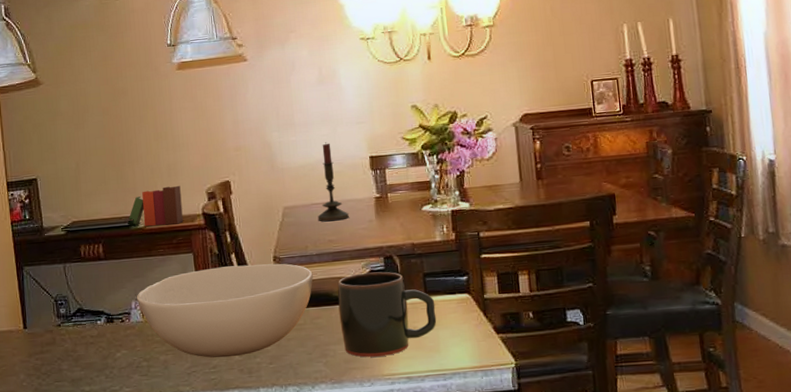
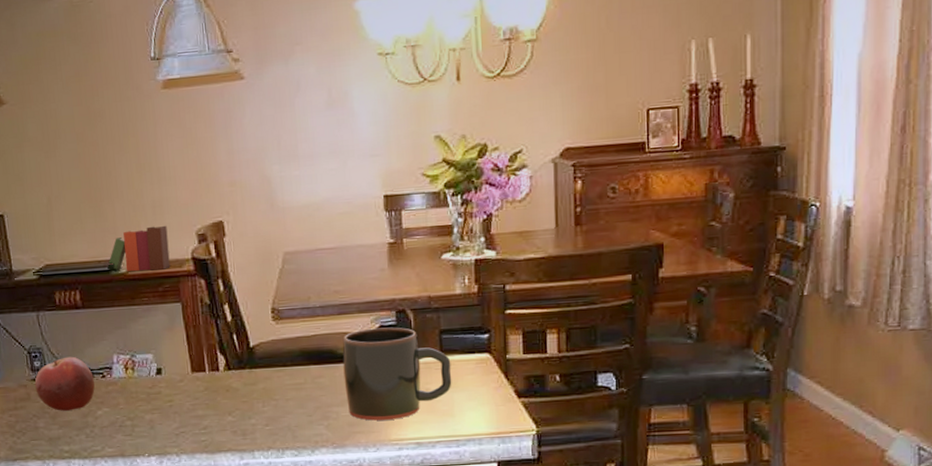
fruit: none [60,303,115,354] -> present [34,356,95,411]
bowl: present [136,263,313,358] -> none [118,315,316,418]
candle: present [317,142,349,222] -> none [322,177,358,270]

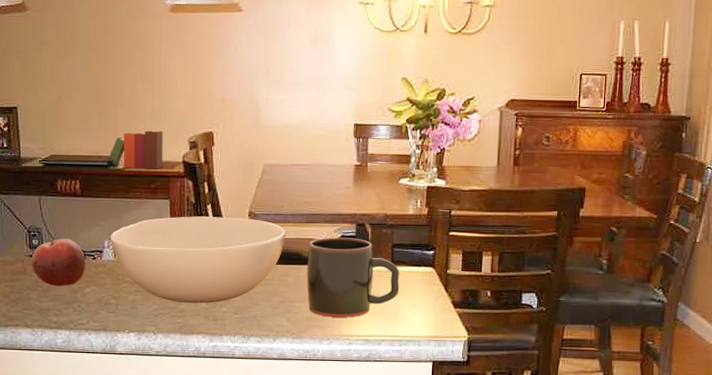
bowl: none [118,315,316,418] -> present [110,216,286,304]

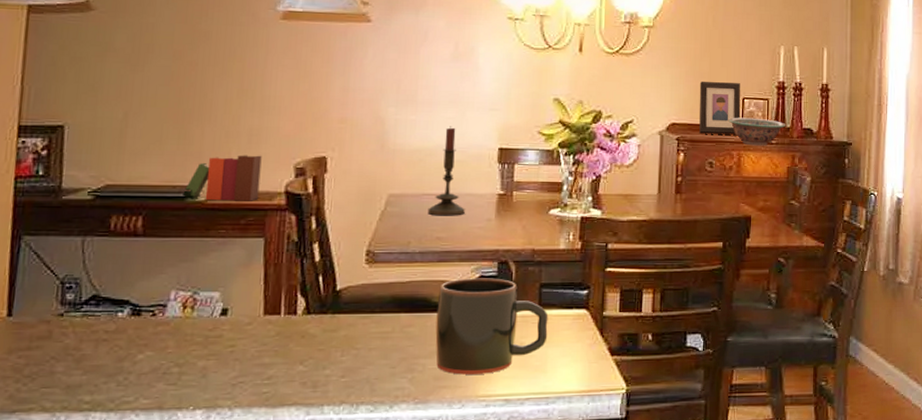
fruit: present [31,238,85,286] -> none [61,290,141,353]
bowl: present [110,216,286,304] -> none [178,257,412,367]
candle: none [296,104,327,184] -> present [427,126,465,216]
picture frame: none [537,59,579,110] -> present [699,82,741,135]
decorative bowl: none [565,93,624,121] -> present [728,117,786,146]

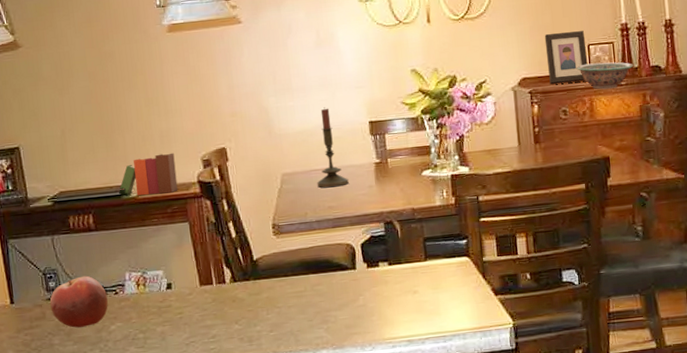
fruit: none [61,290,141,353] -> present [49,275,108,328]
mug: present [435,278,548,375] -> none [338,237,437,322]

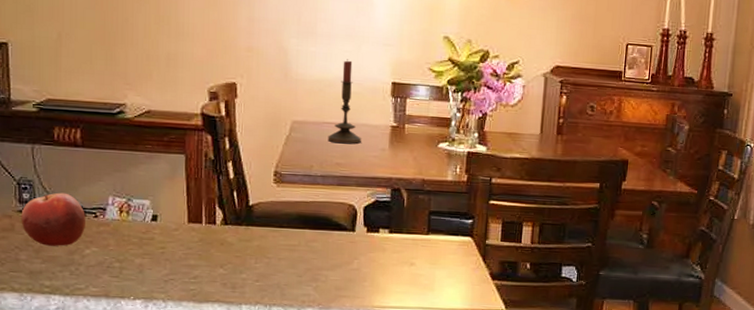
books: present [118,152,178,197] -> none [112,77,179,121]
picture frame: present [544,31,588,85] -> none [582,26,625,80]
decorative bowl: present [576,62,634,90] -> none [611,62,668,93]

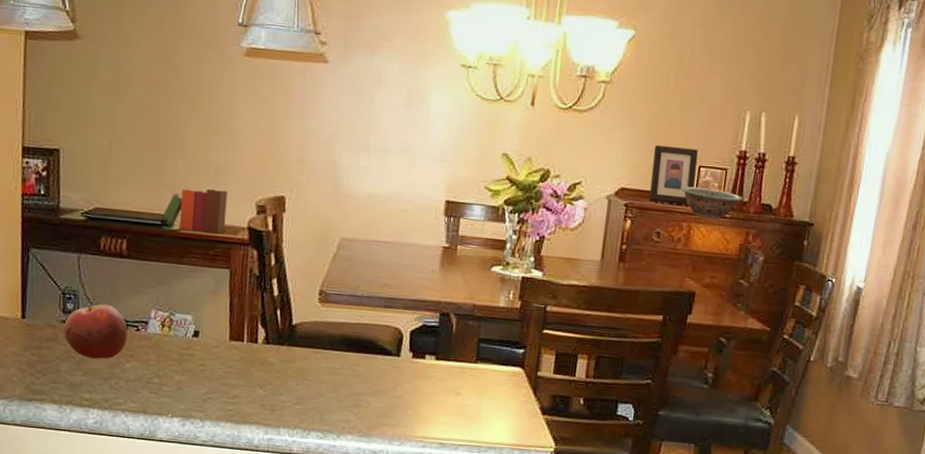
books: none [112,77,179,121] -> present [159,188,228,234]
candle: present [328,59,361,144] -> none [376,175,411,265]
picture frame: none [582,26,625,80] -> present [649,145,698,205]
decorative bowl: none [611,62,668,93] -> present [680,186,744,220]

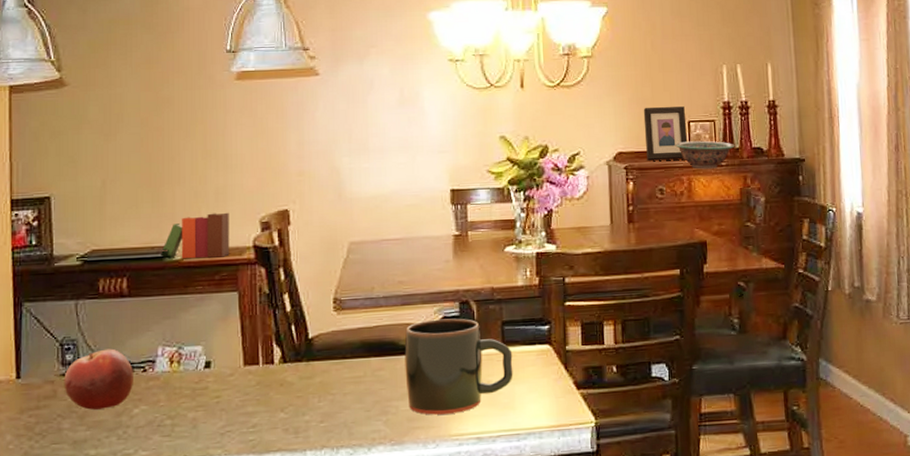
mug: none [379,325,485,418] -> present [404,318,513,415]

